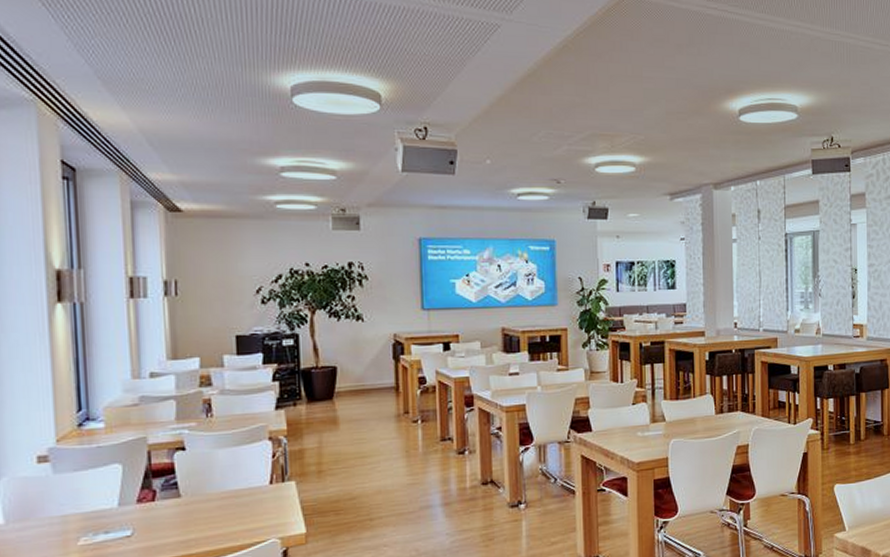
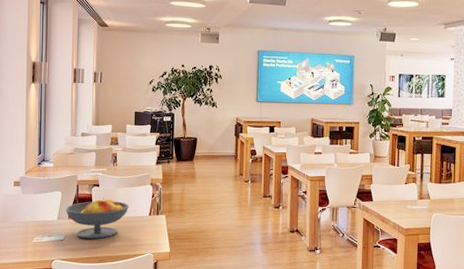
fruit bowl: none [130,465,237,530] -> present [65,197,130,239]

